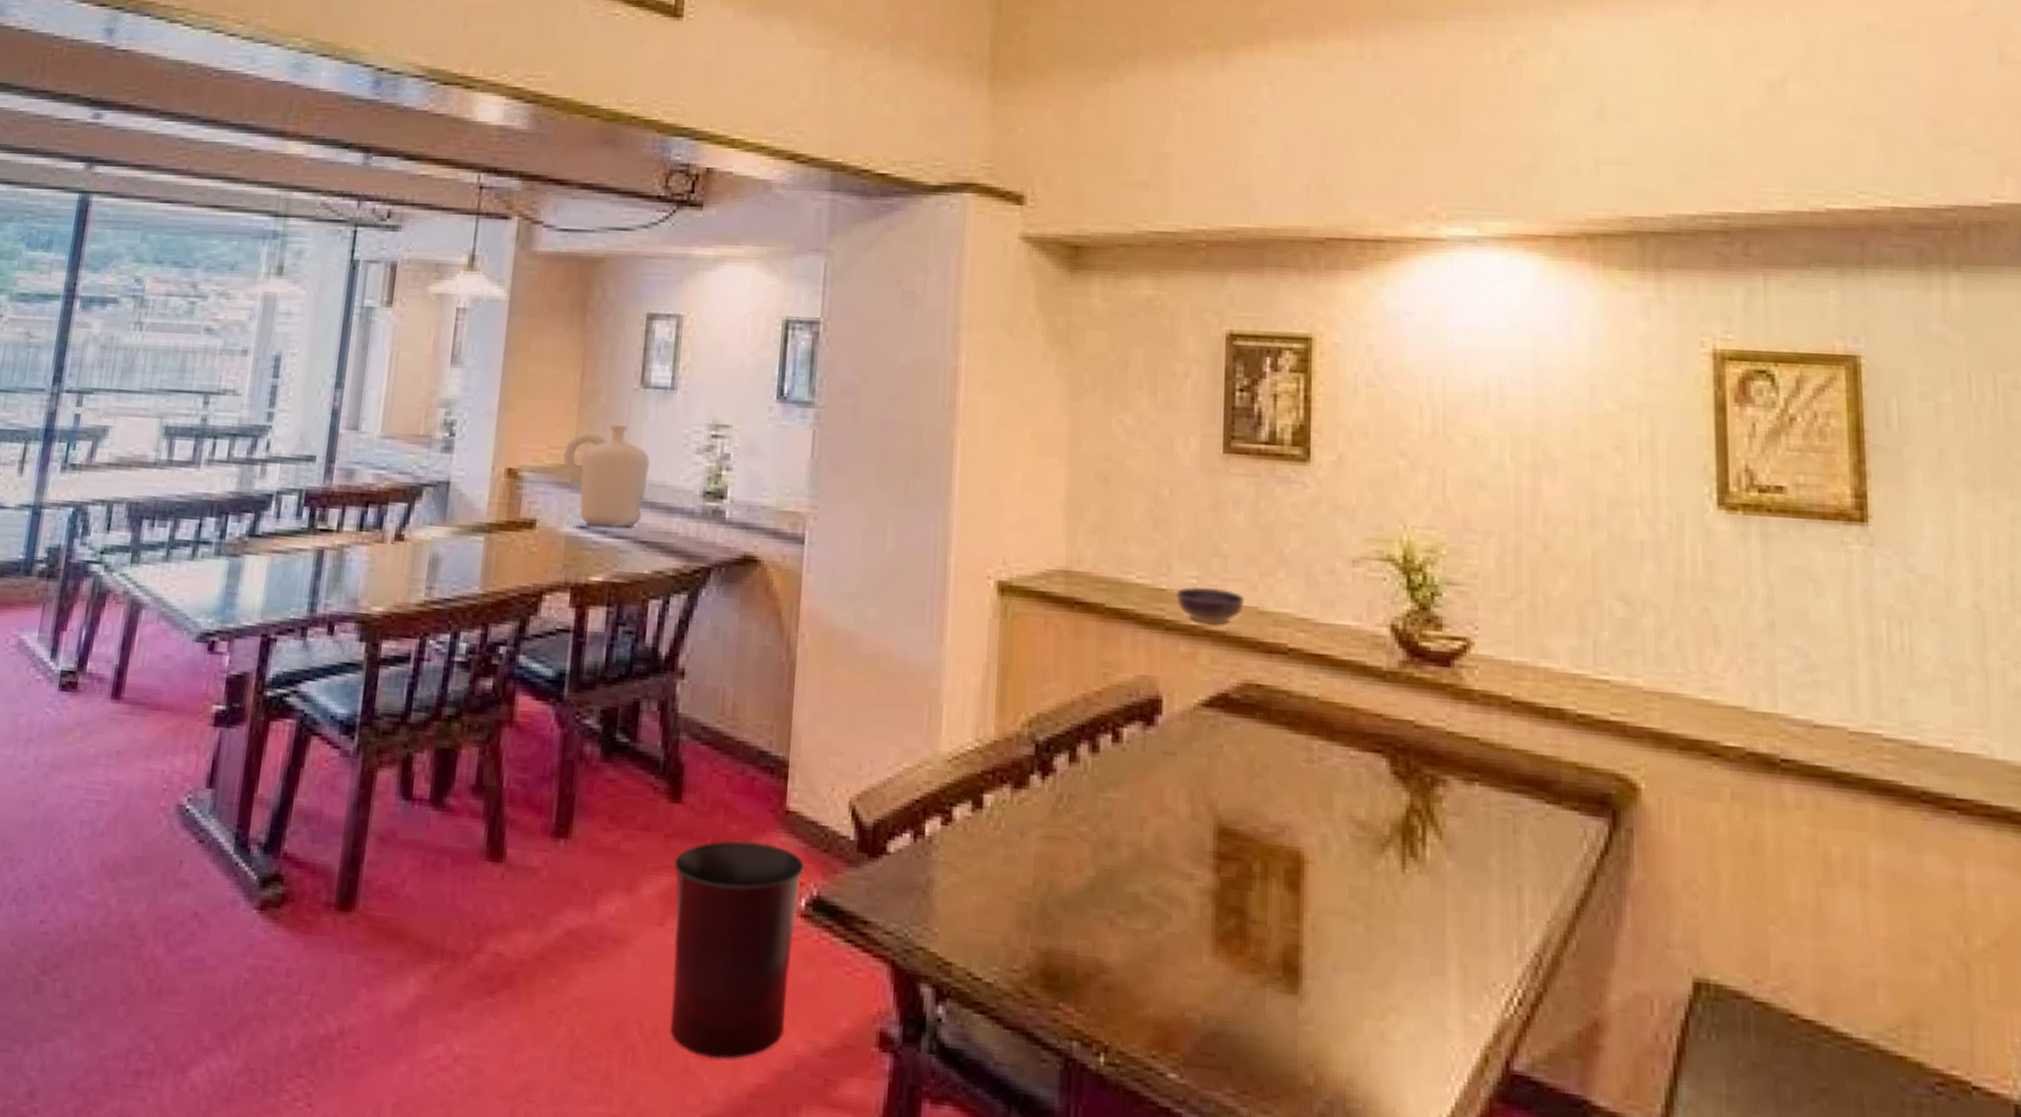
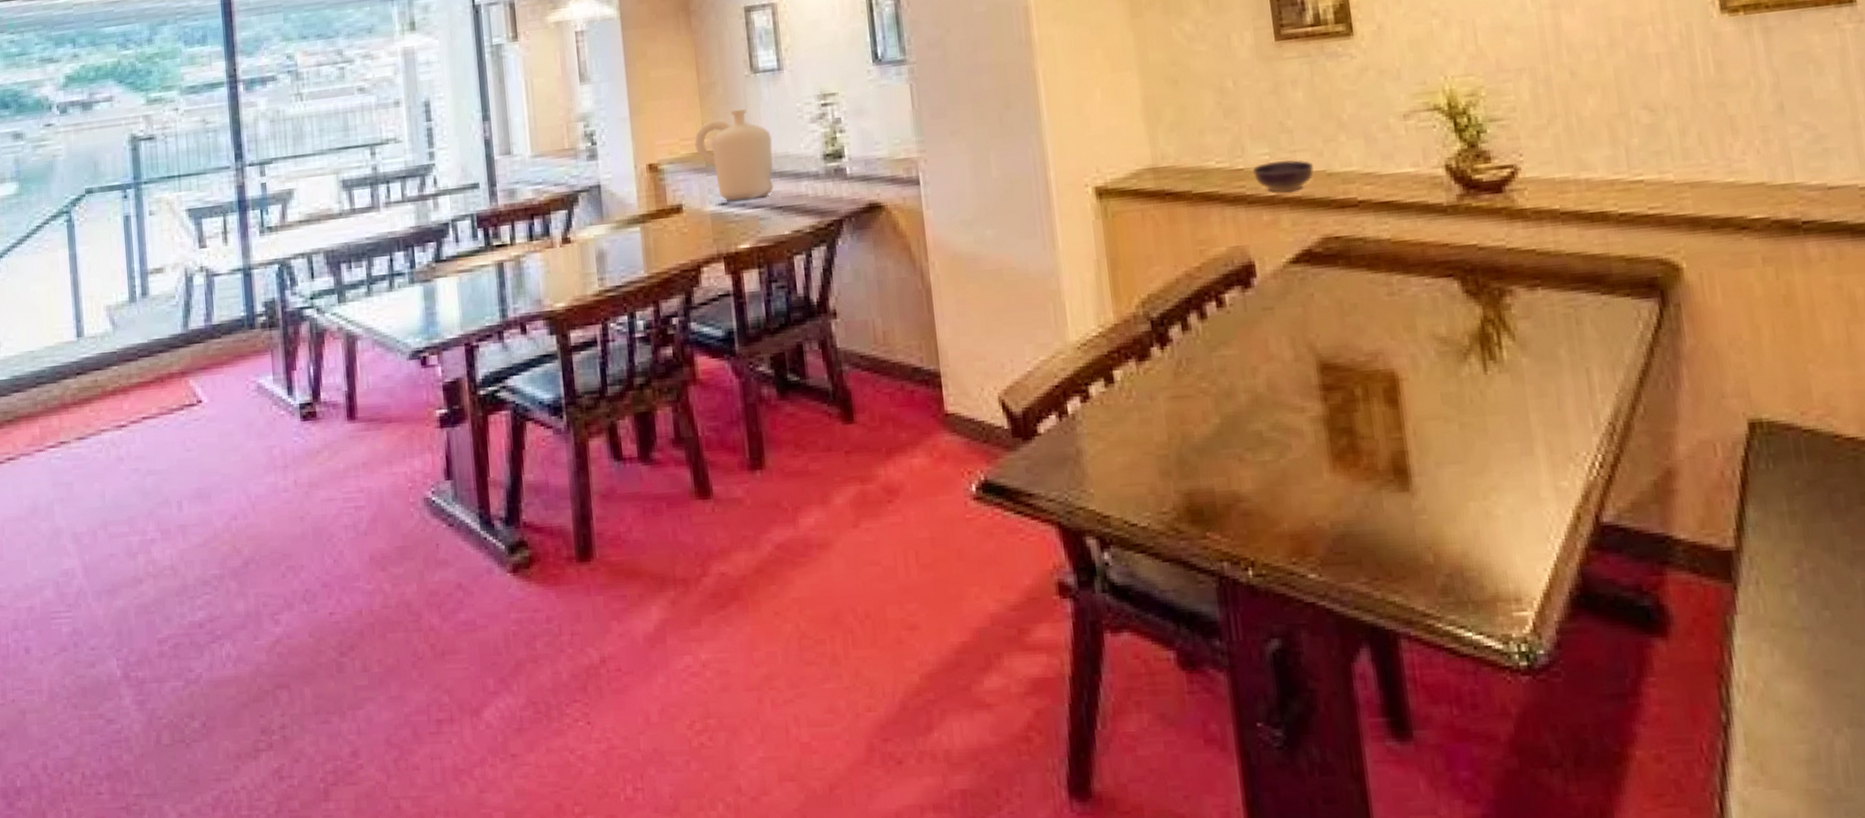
waste bin: present [669,840,804,1059] -> none [857,443,977,628]

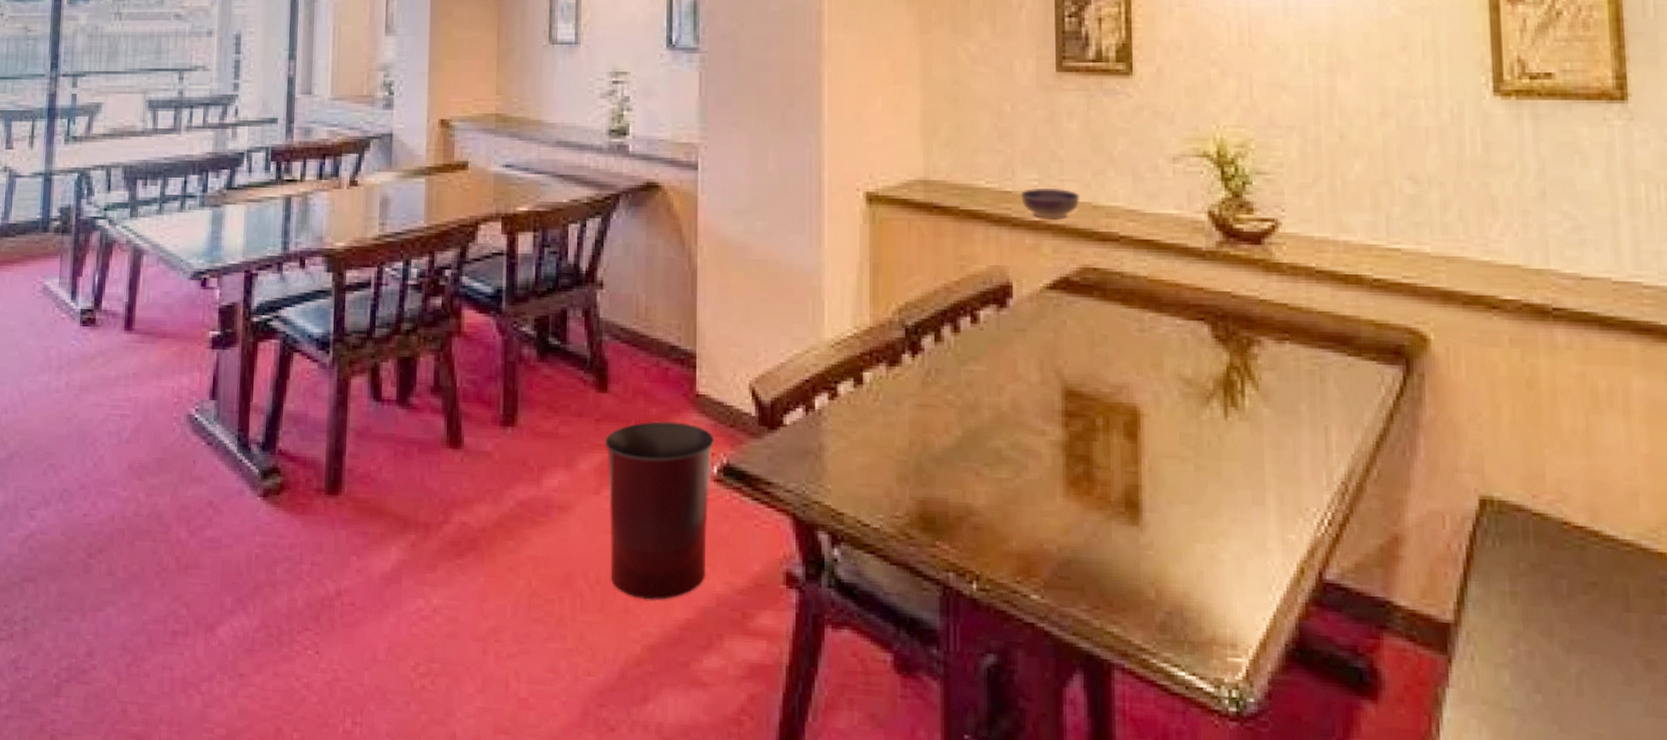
water jug: present [694,109,774,202] -> none [487,78,561,165]
waste bin: none [857,443,977,628] -> present [604,420,714,600]

